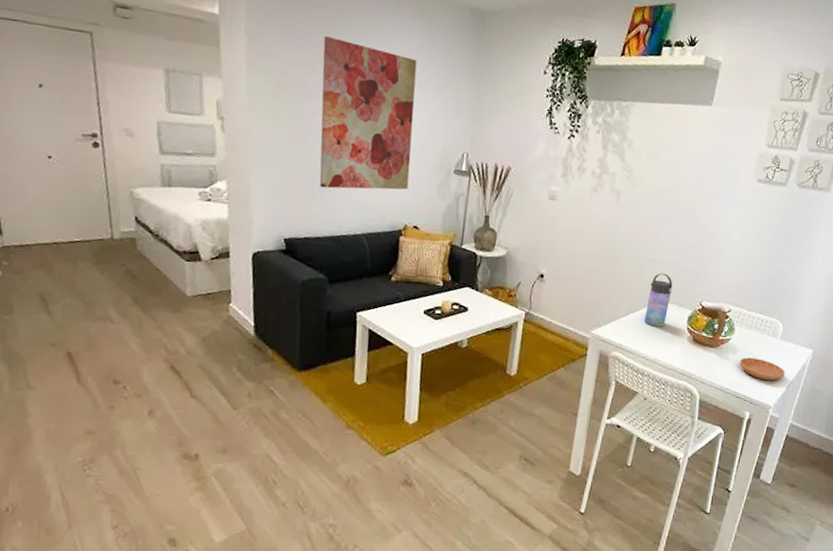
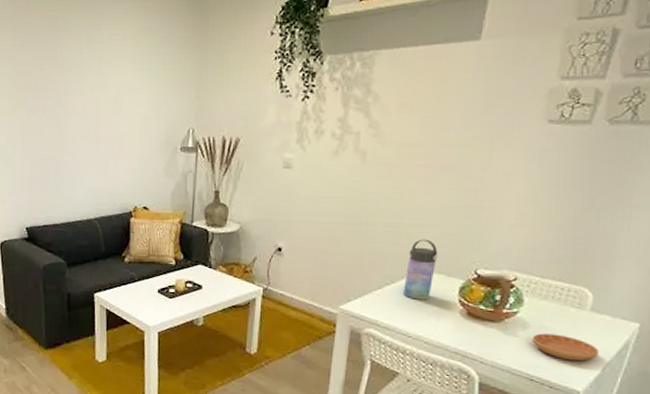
wall art: present [319,35,417,190] -> none [49,33,138,177]

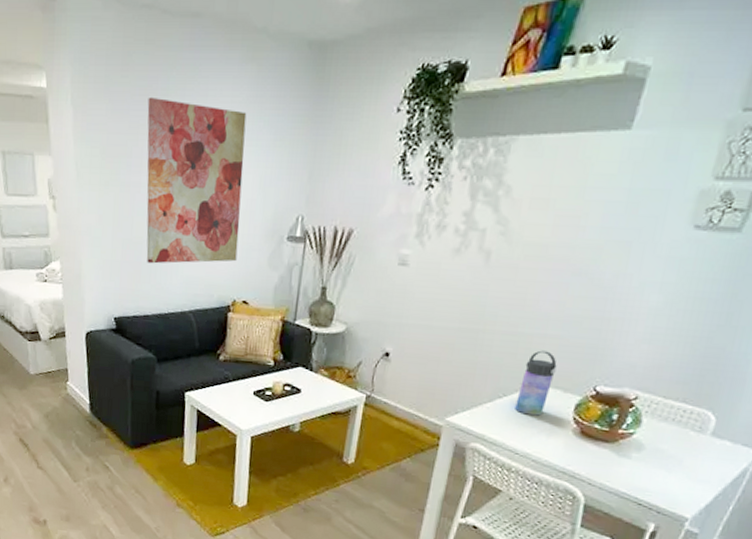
wall art: none [49,33,138,177] -> present [146,96,247,264]
saucer: present [531,333,599,362] -> none [645,456,714,488]

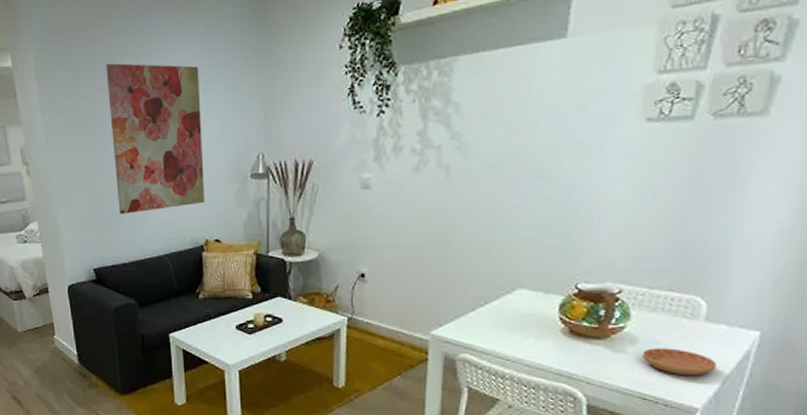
water bottle: present [515,350,557,416] -> none [499,255,534,320]
saucer: none [645,456,714,488] -> present [642,348,716,376]

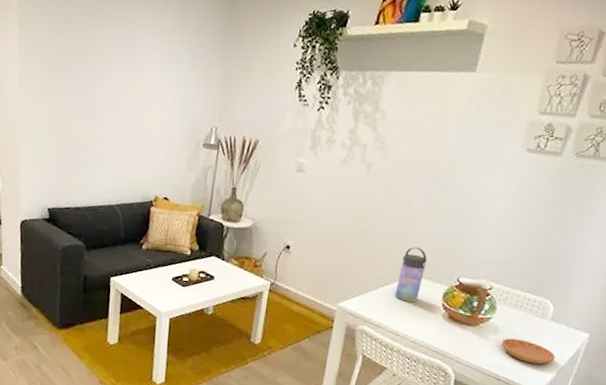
wall art: present [106,63,205,215] -> none [79,21,170,163]
water bottle: none [499,255,534,320] -> present [395,246,427,303]

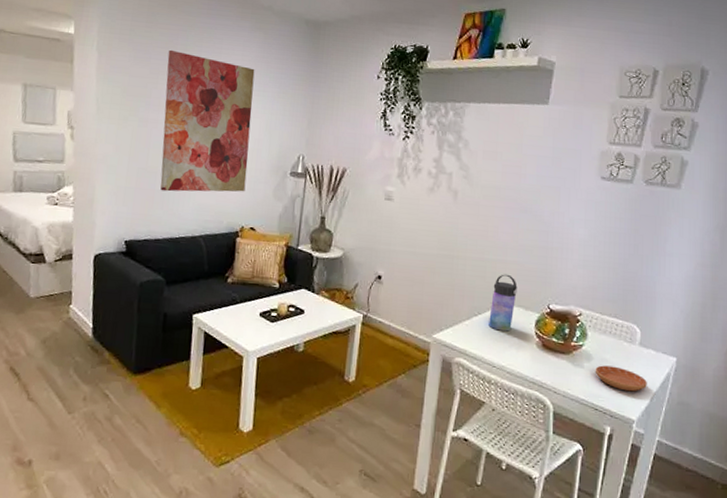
wall art: none [79,21,170,163] -> present [160,49,255,192]

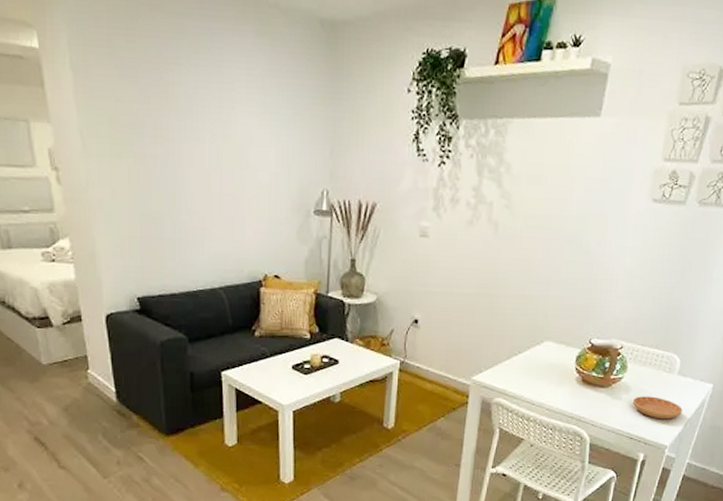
wall art: present [160,49,255,192] -> none [158,64,266,240]
water bottle: present [489,274,517,332] -> none [529,310,559,369]

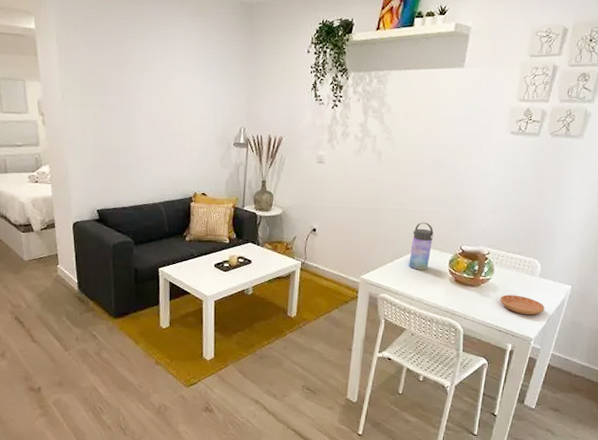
water bottle: none [529,310,559,369] -> present [409,222,434,270]

